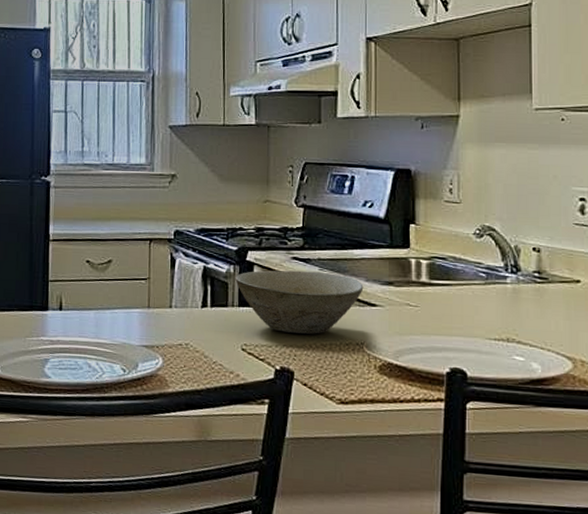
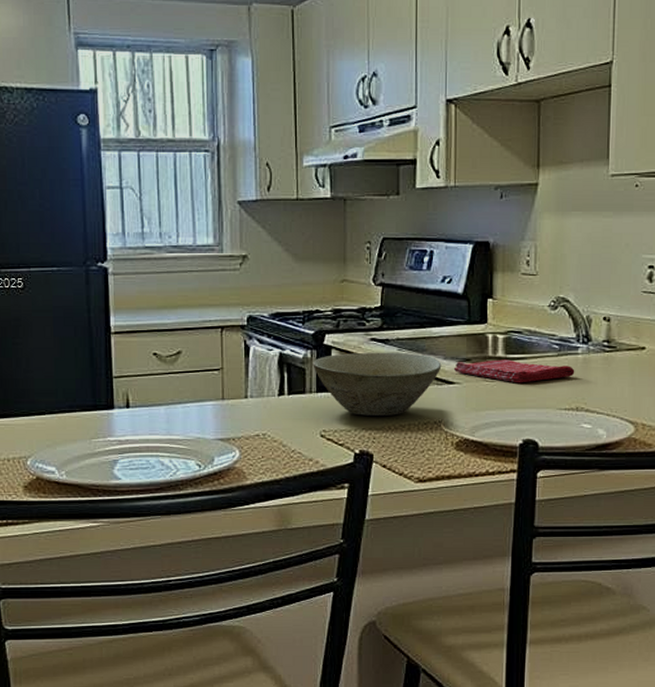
dish towel: none [375,284,504,310] -> present [453,359,575,383]

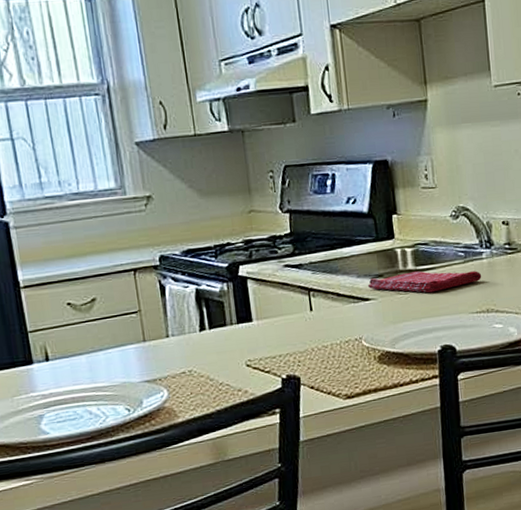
bowl: present [313,352,442,416] -> none [230,275,356,341]

